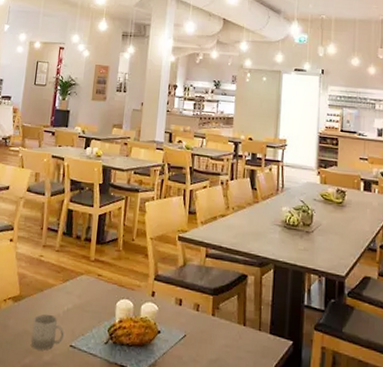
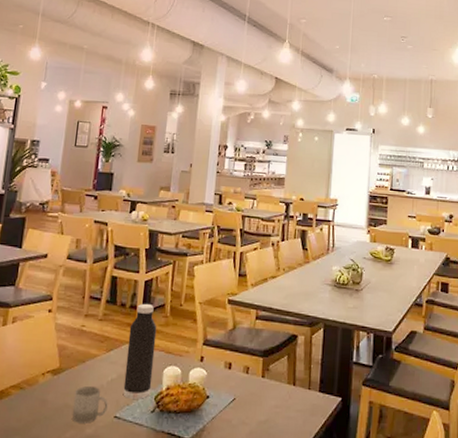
water bottle: none [78,236,110,330] -> present [123,303,157,399]

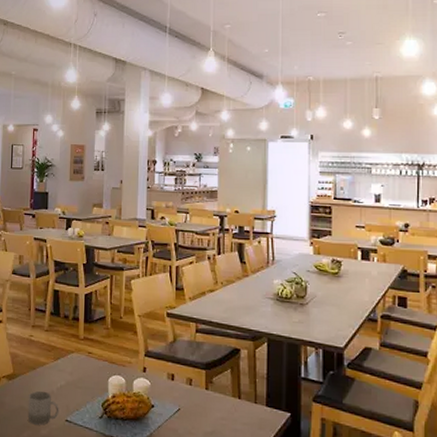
water bottle: present [123,303,157,399] -> none [72,315,100,405]

